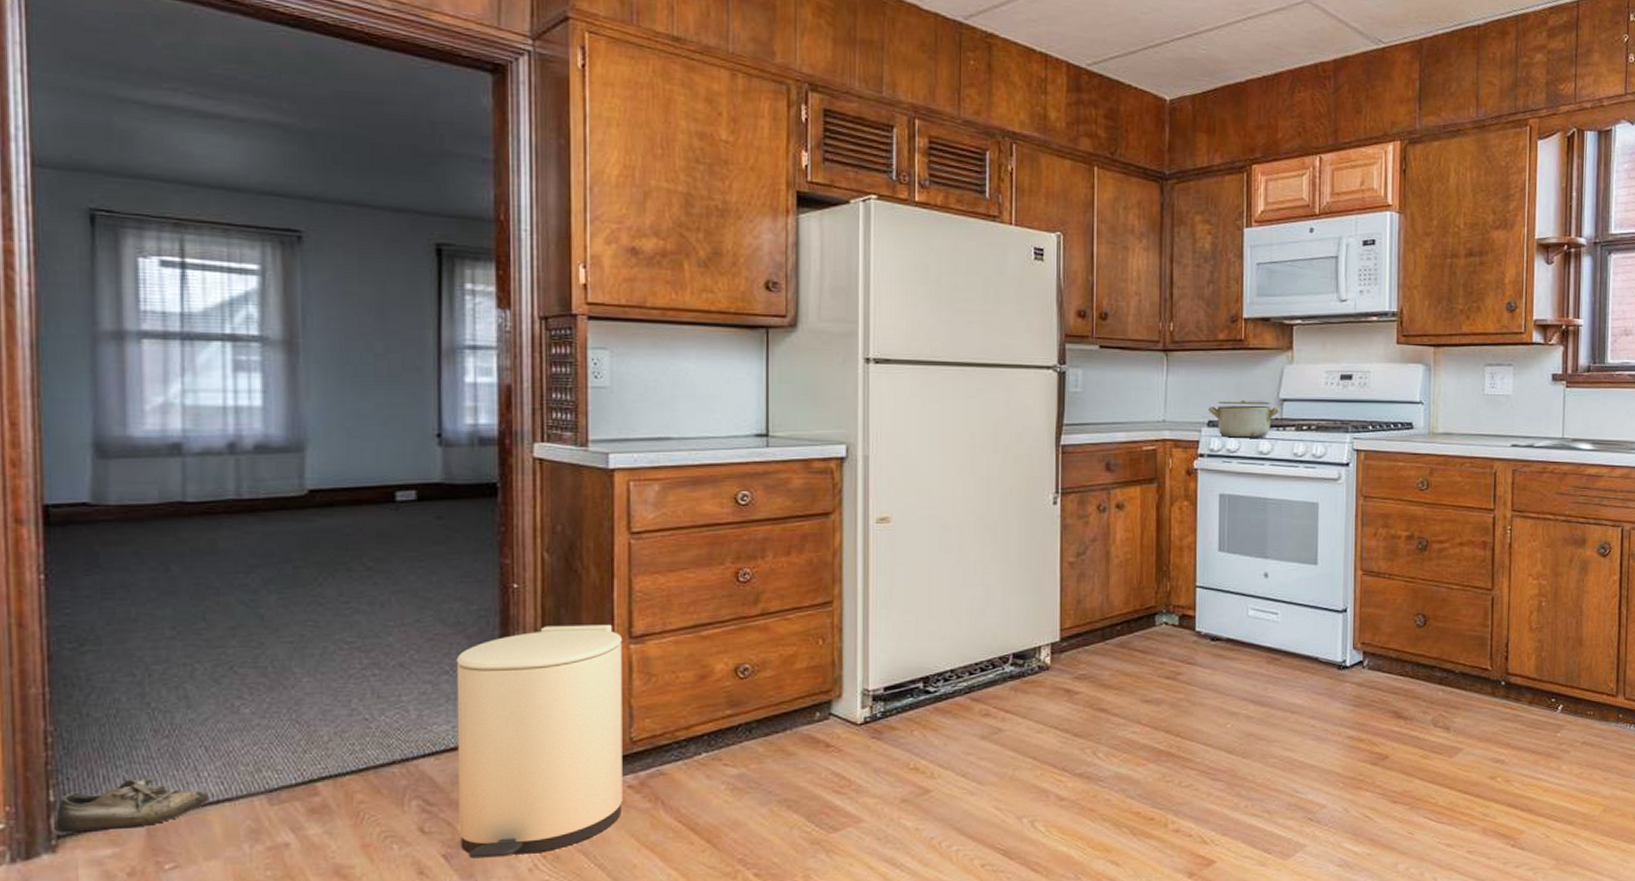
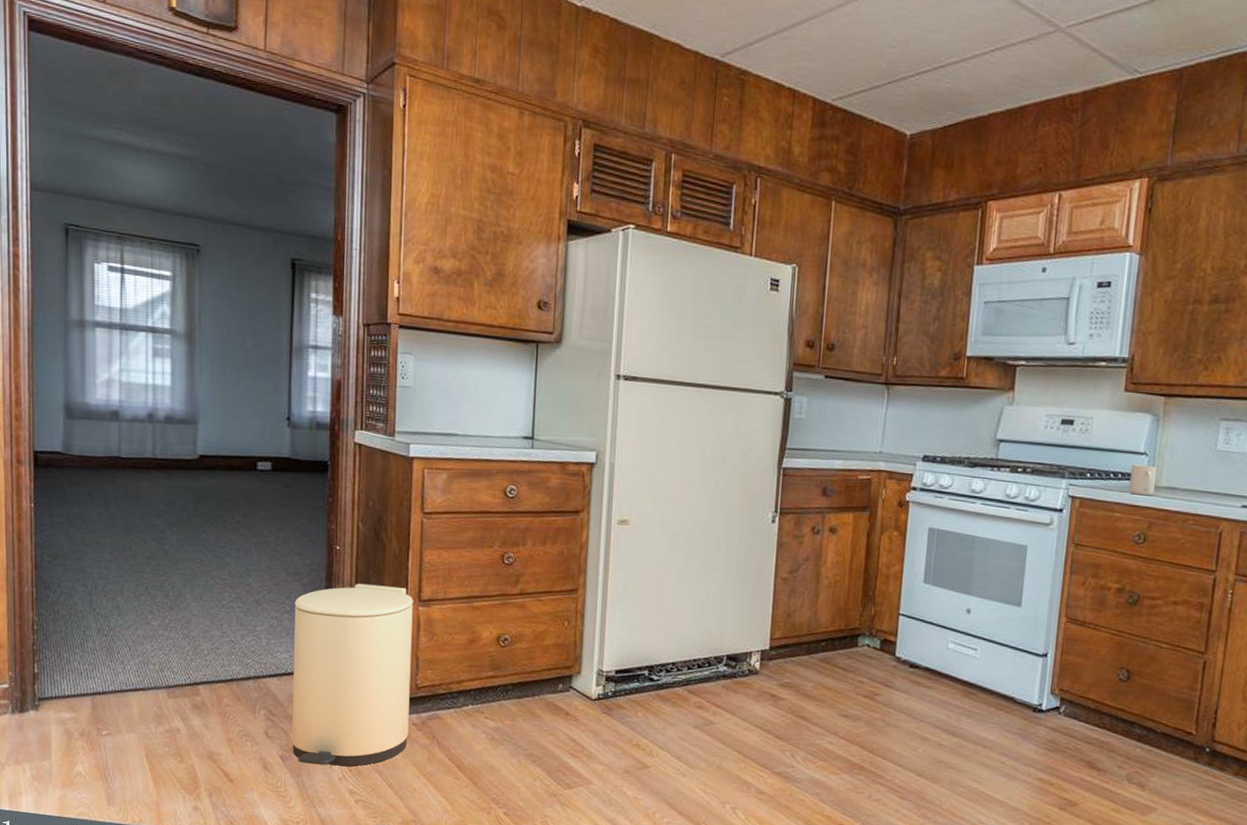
shoe: present [54,777,210,833] -> none [37,663,131,701]
saucepan: present [1209,399,1280,438] -> none [925,436,996,477]
mug: none [1408,414,1433,443] -> present [1128,464,1157,496]

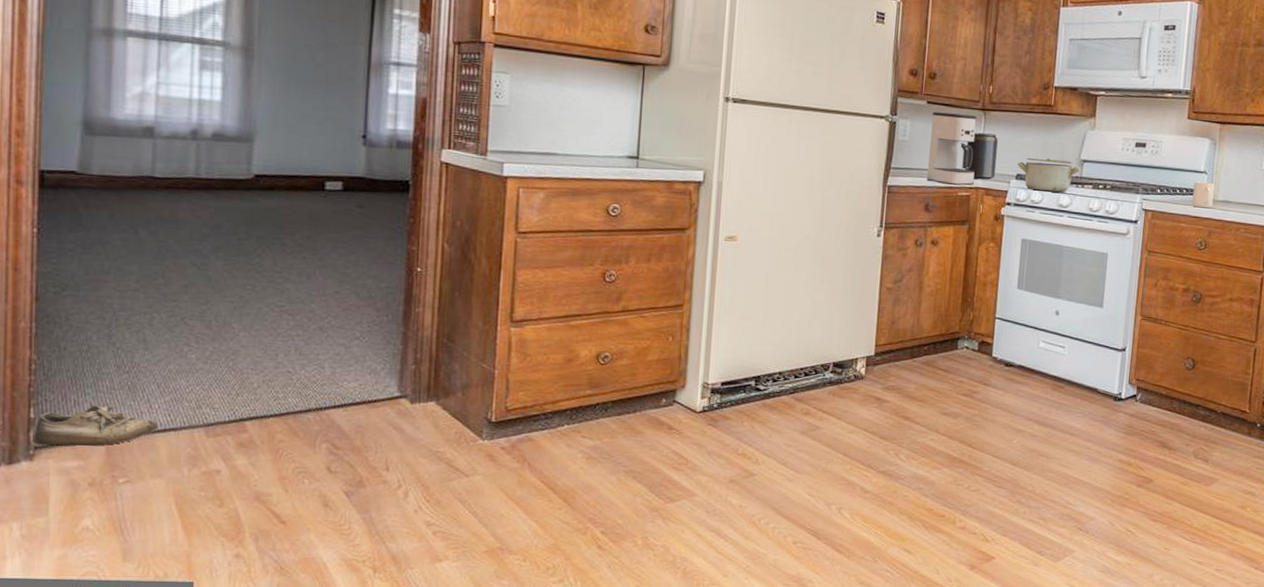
shoe: none [37,663,131,701] -> present [33,404,159,446]
pedal bin: present [291,583,414,767] -> none [358,305,505,498]
coffee maker: none [823,387,880,468] -> present [926,112,977,186]
soda can: none [866,409,903,462] -> present [965,132,998,180]
saucepan: none [925,436,996,477] -> present [1018,157,1081,193]

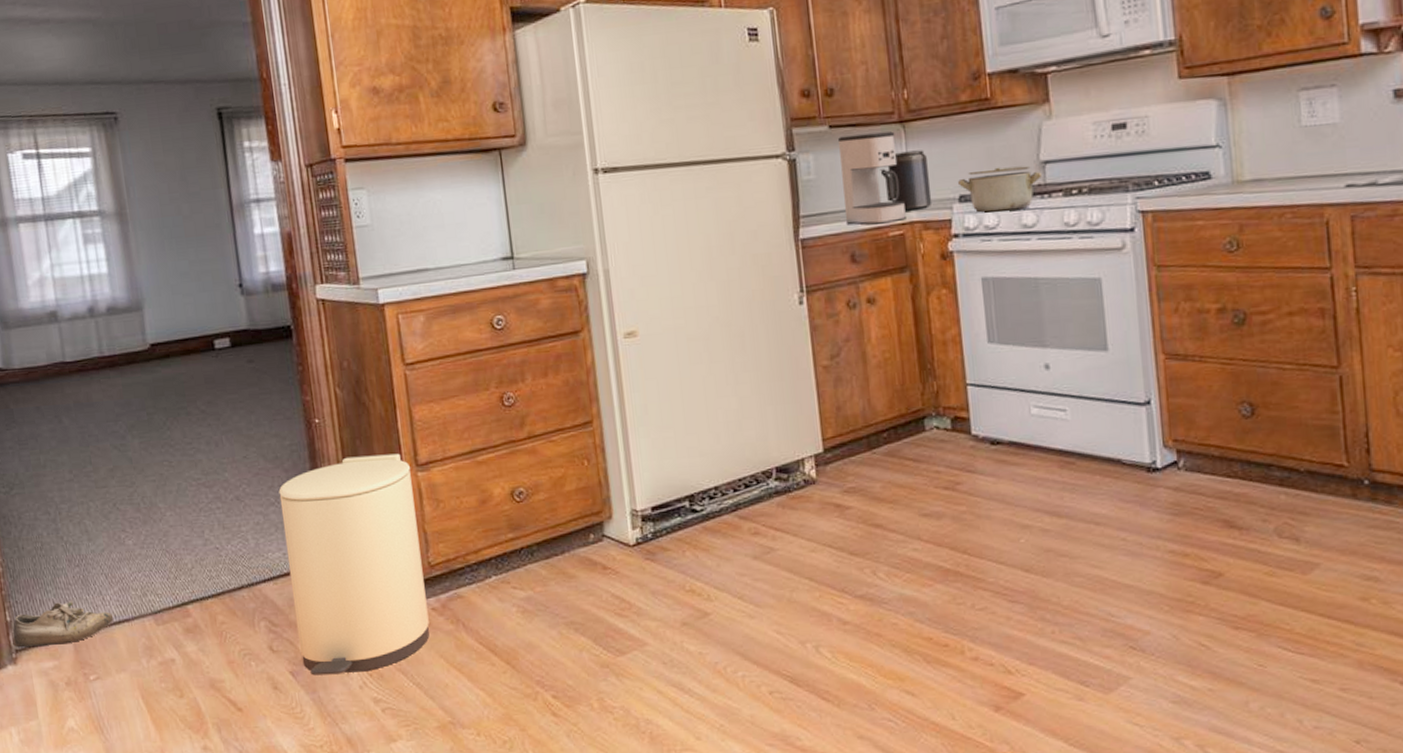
pedal bin: none [358,305,505,498] -> present [278,453,430,676]
mug: present [1191,181,1215,209] -> none [1204,158,1239,196]

